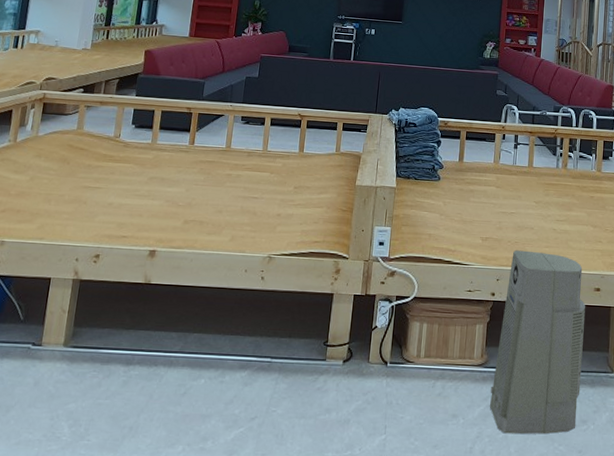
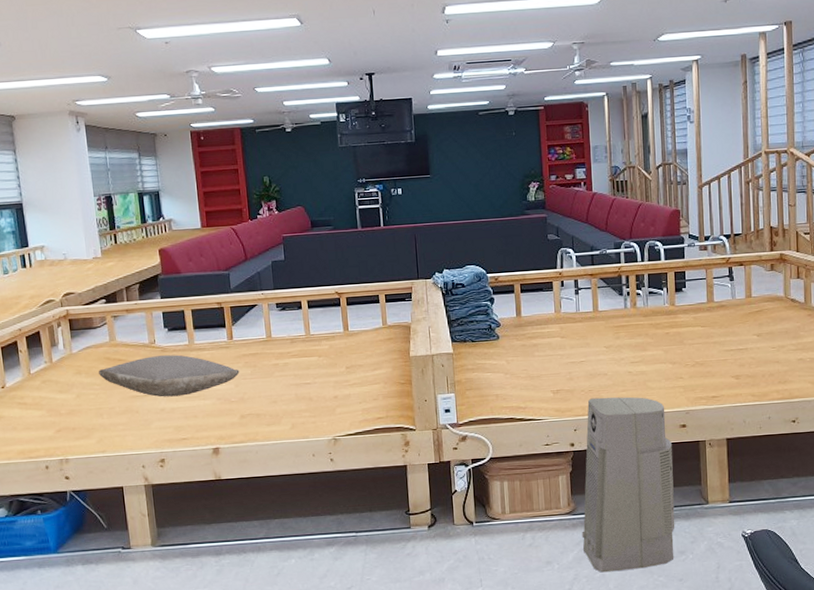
pillow: none [57,149,193,193] -> present [98,354,240,397]

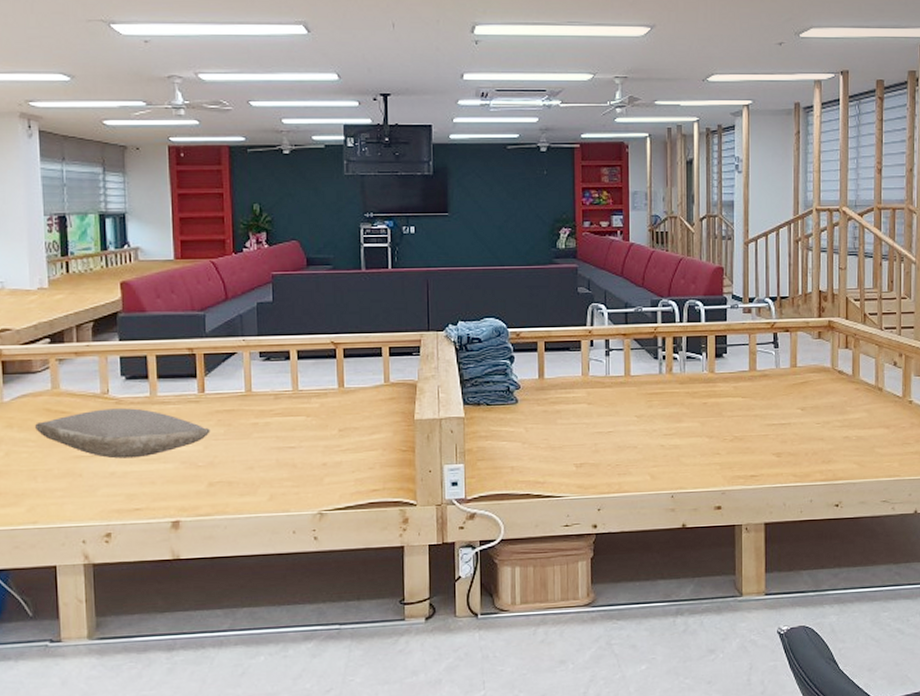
air purifier: present [581,397,675,573] -> none [601,473,706,674]

